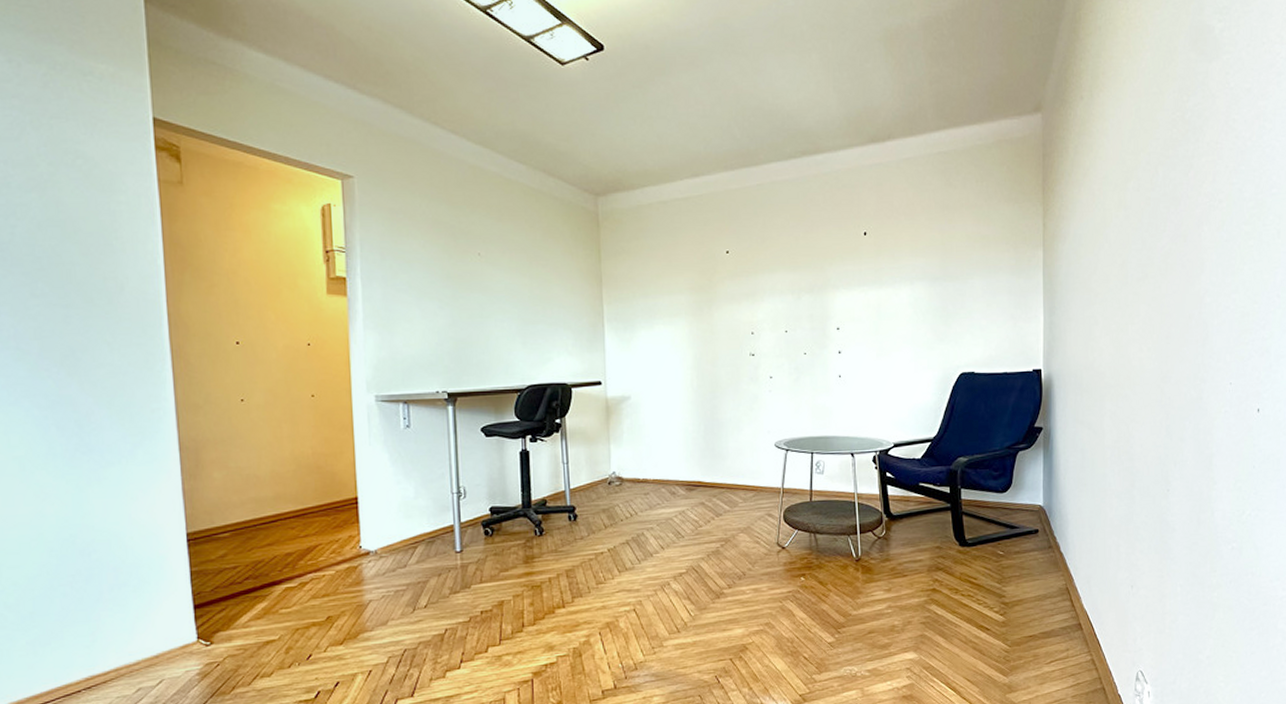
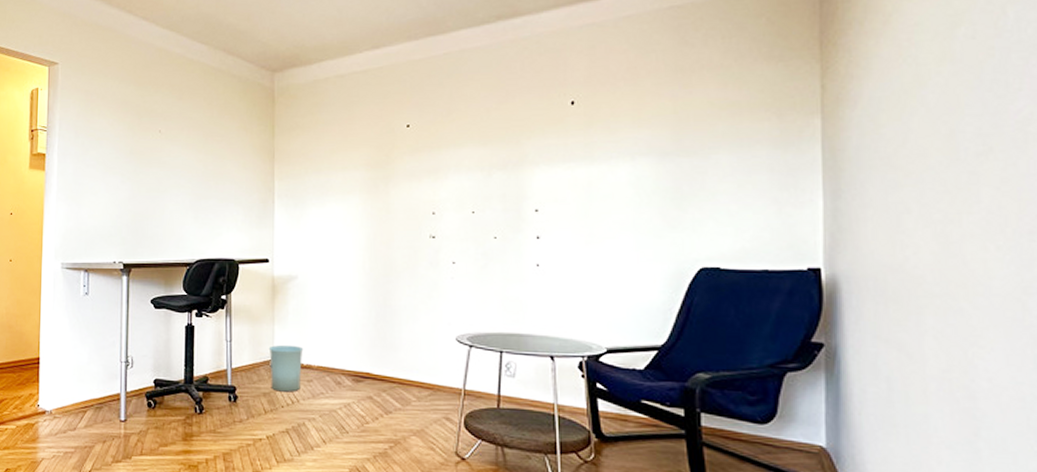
waste bin: none [605,462,640,507] -> present [268,344,304,392]

